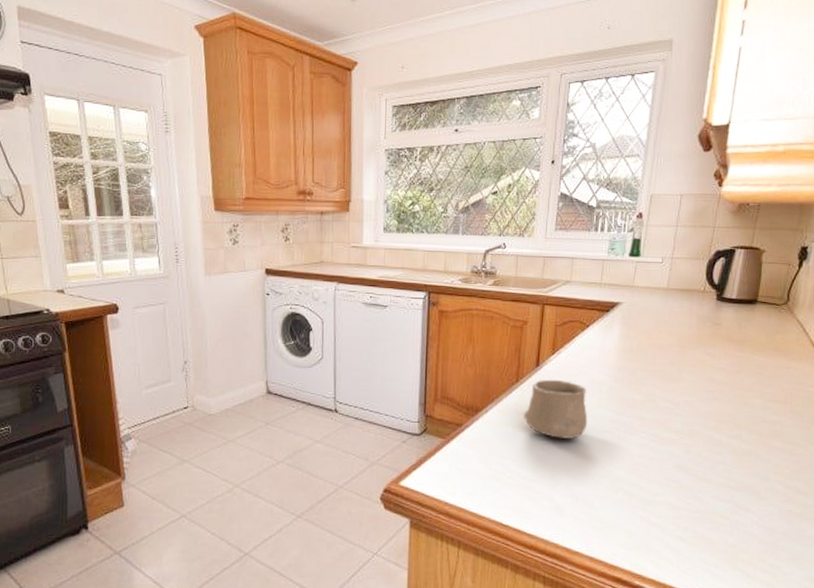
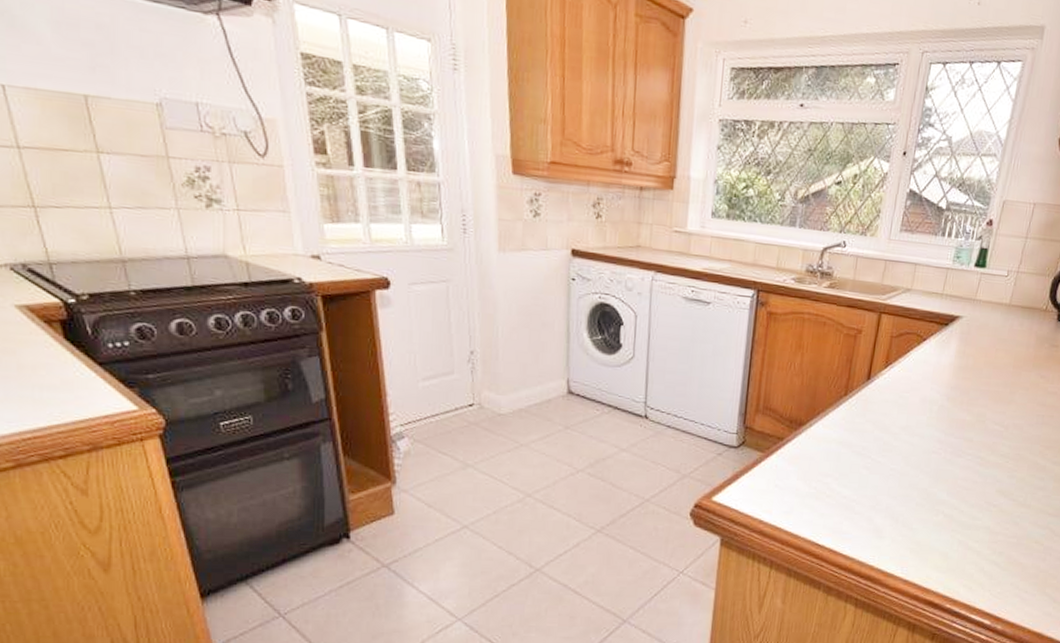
cup: present [523,379,588,439] -> none [849,394,917,458]

